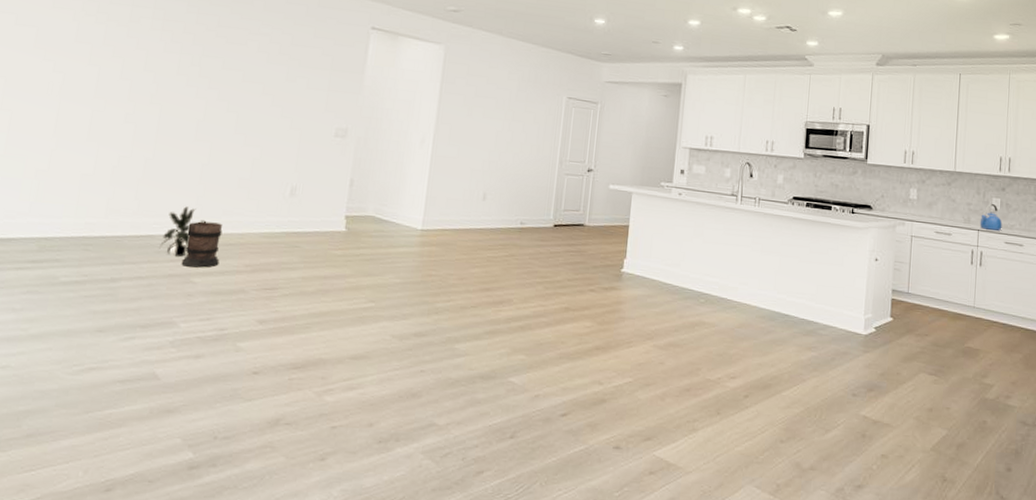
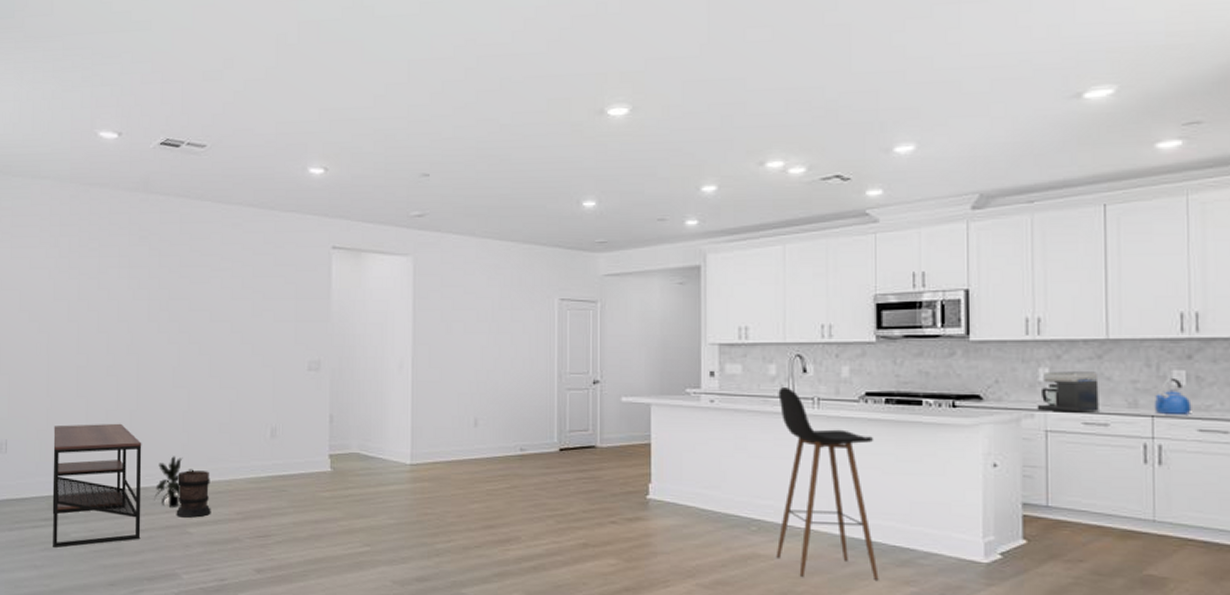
tv stand: none [37,167,154,291] -> present [52,423,142,548]
bar stool: none [716,187,796,347] -> present [776,386,879,582]
coffee maker: none [907,192,948,225] -> present [1037,371,1099,413]

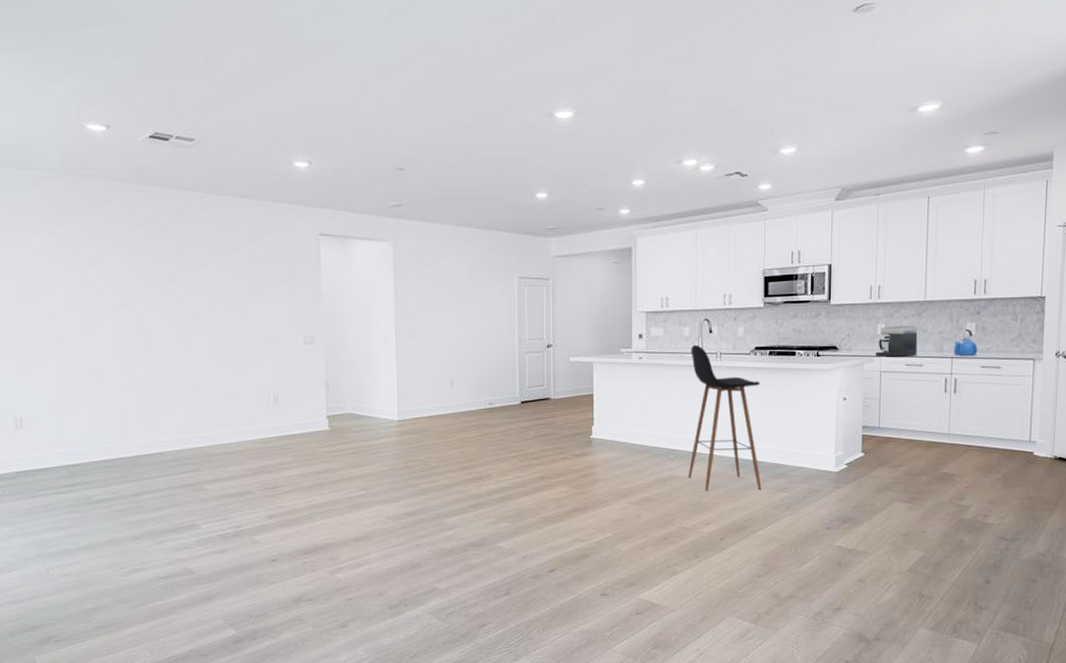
tv stand: present [52,423,142,548] -> none [67,397,160,510]
potted plant: present [154,456,193,507] -> none [170,424,205,468]
wooden barrel: present [176,470,211,518] -> none [191,435,224,476]

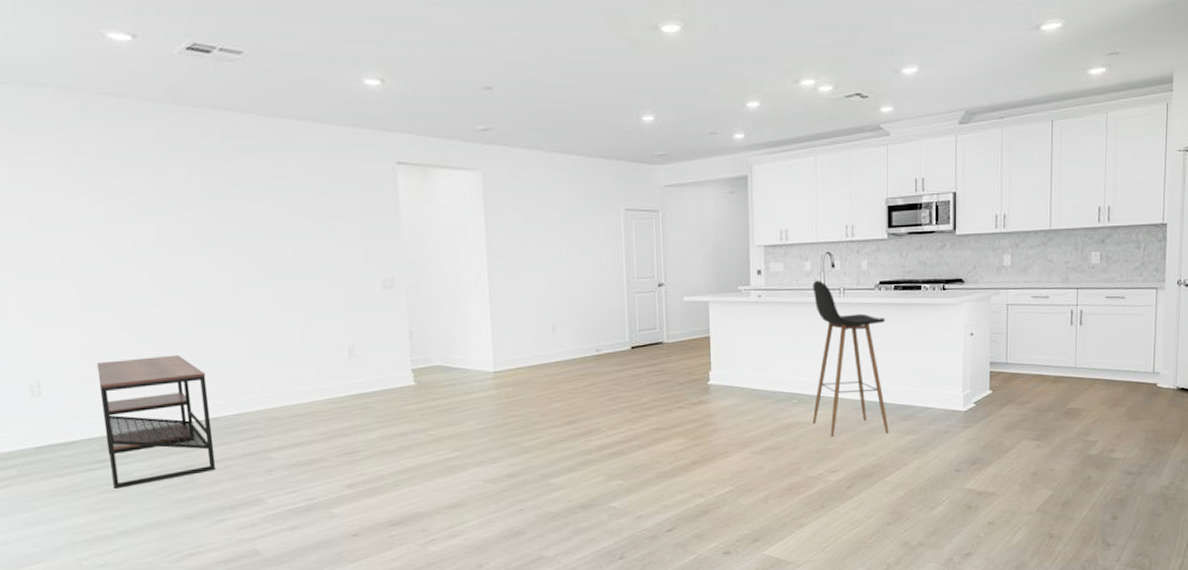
tv stand: none [67,397,160,510] -> present [96,354,216,488]
coffee maker: present [875,326,918,357] -> none [1001,256,1044,289]
kettle: present [953,328,978,356] -> none [1078,258,1103,286]

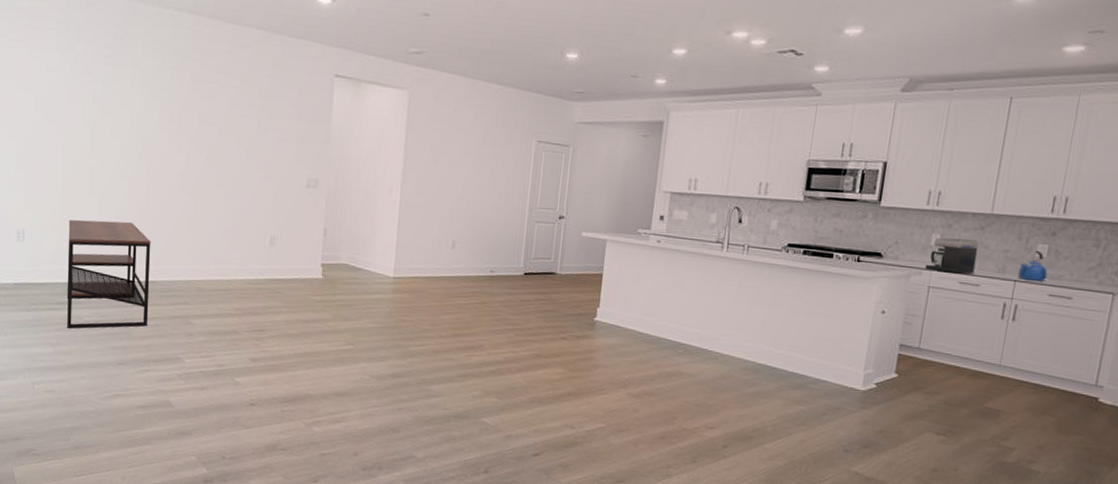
bar stool: present [812,280,889,438] -> none [695,233,790,400]
coffee maker: none [1001,256,1044,289] -> present [925,237,979,274]
kettle: none [1078,258,1103,286] -> present [1017,250,1048,281]

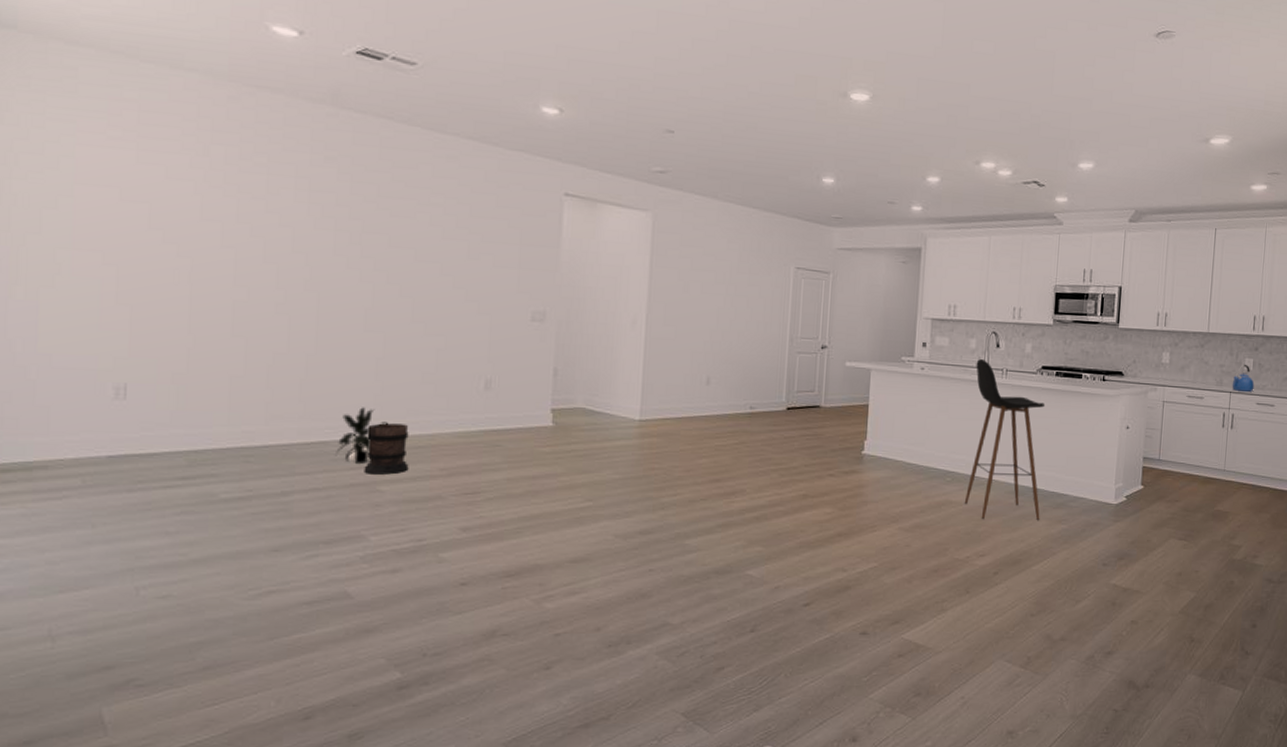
tv stand: present [67,219,151,329] -> none [193,368,321,510]
potted plant: none [161,255,198,301] -> present [336,407,388,463]
wooden barrel: none [181,269,213,311] -> present [364,423,409,475]
bar stool: none [695,233,790,400] -> present [964,358,1046,521]
coffee maker: present [925,237,979,274] -> none [1159,355,1200,388]

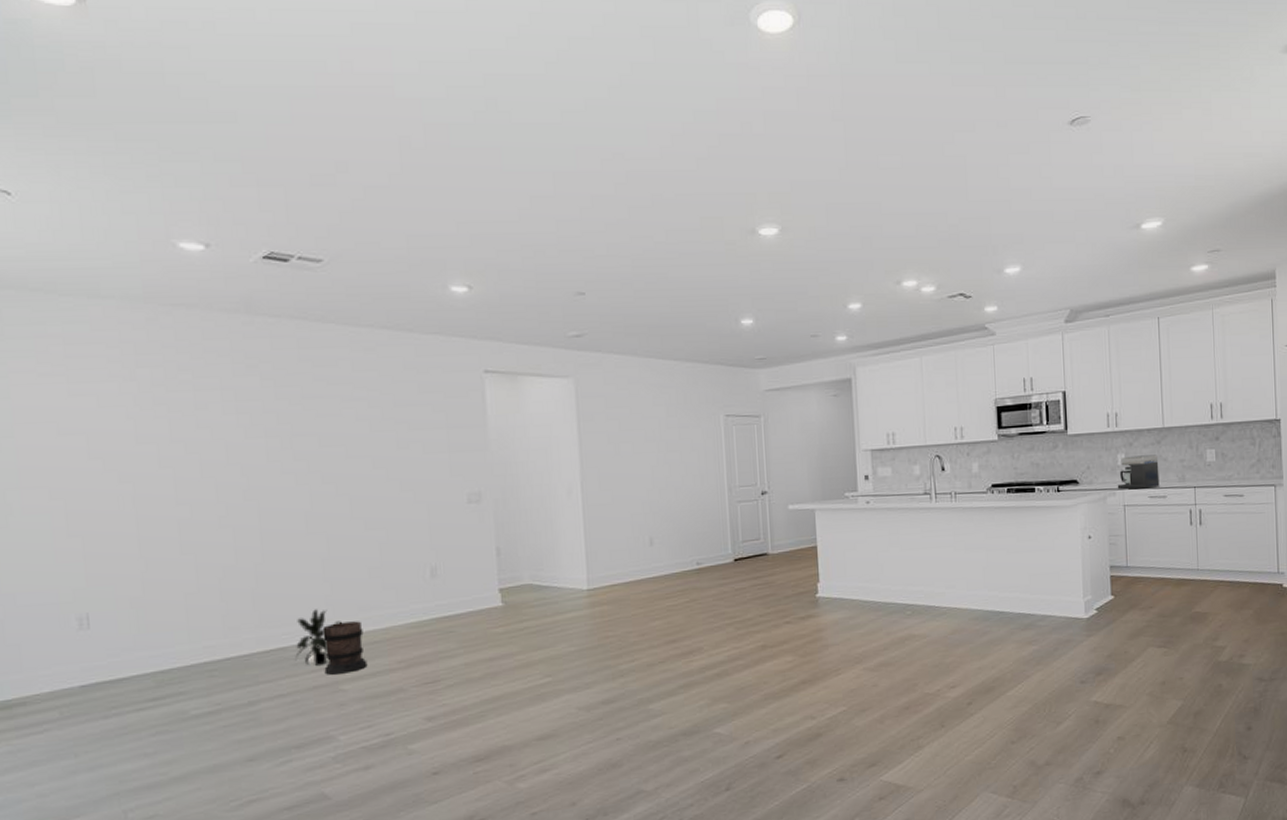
bar stool: present [964,358,1046,521] -> none [922,484,1009,651]
coffee maker: none [1159,355,1200,388] -> present [1117,454,1160,489]
kettle: present [1232,364,1255,392] -> none [1195,455,1220,485]

